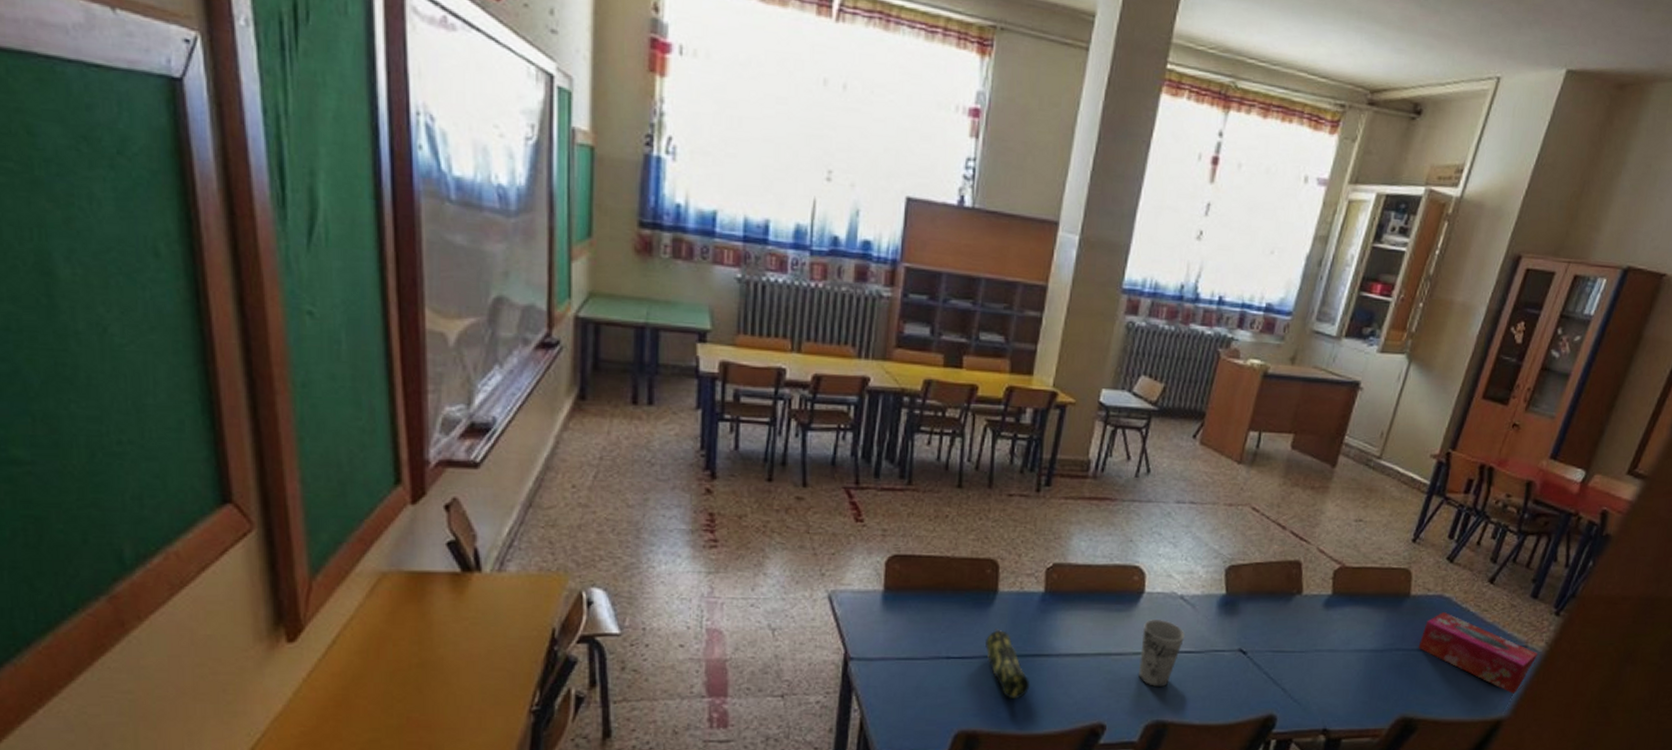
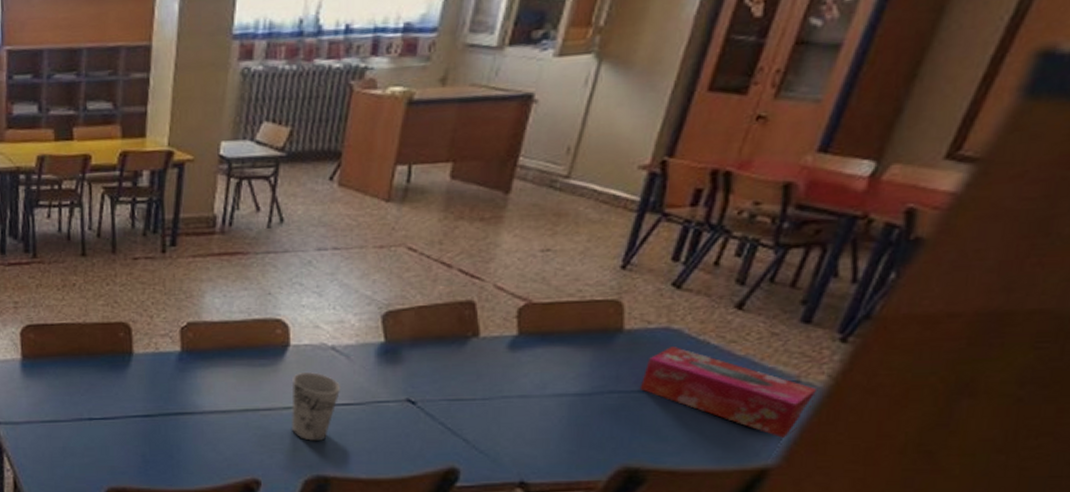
pencil case: present [985,629,1030,700] -> none [126,389,176,457]

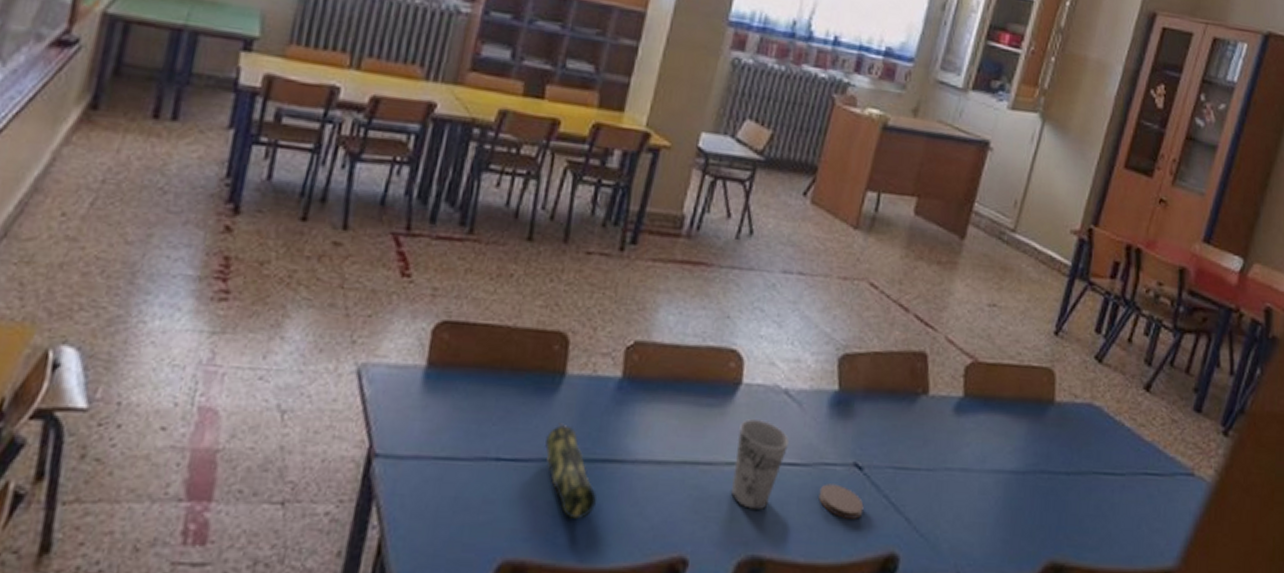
pencil case: none [126,389,176,457] -> present [545,423,597,520]
coaster: none [375,417,420,443] -> present [818,484,864,519]
tissue box: present [639,347,818,438] -> none [1066,425,1208,537]

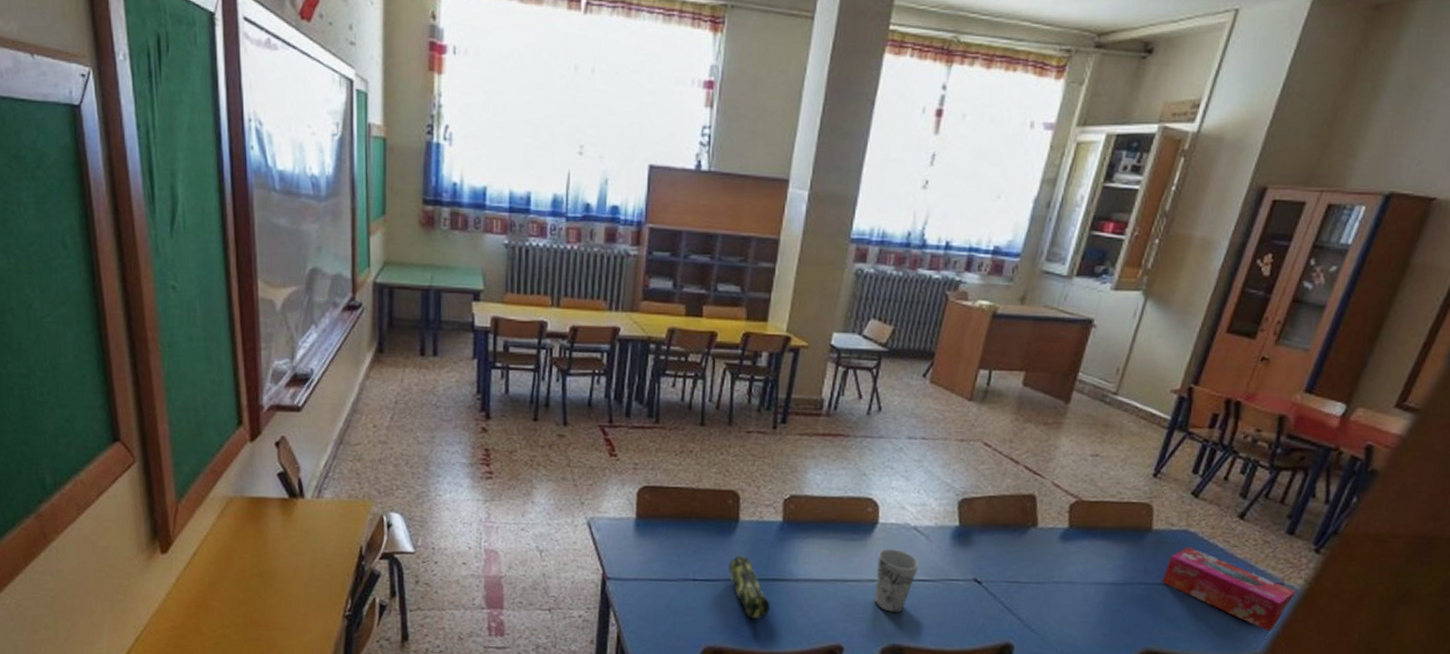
coaster: present [818,484,864,519] -> none [945,594,983,619]
tissue box: none [1066,425,1208,537] -> present [1162,547,1297,631]

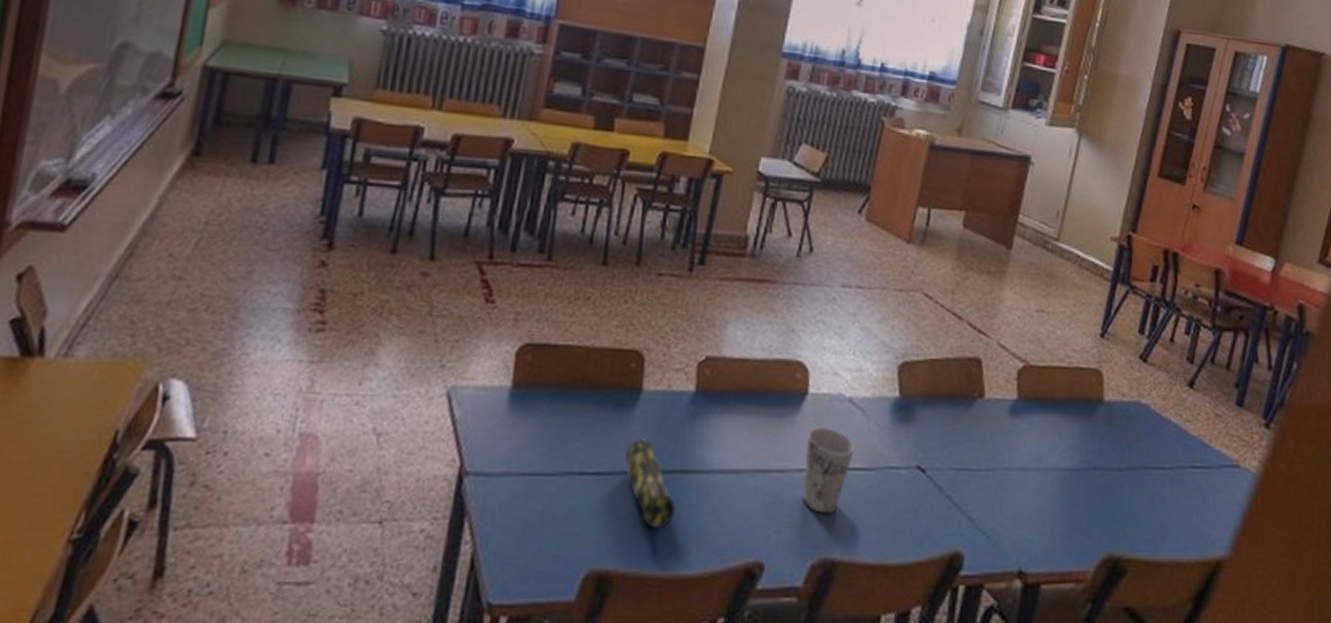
tissue box: present [1162,547,1297,631] -> none [1118,422,1253,526]

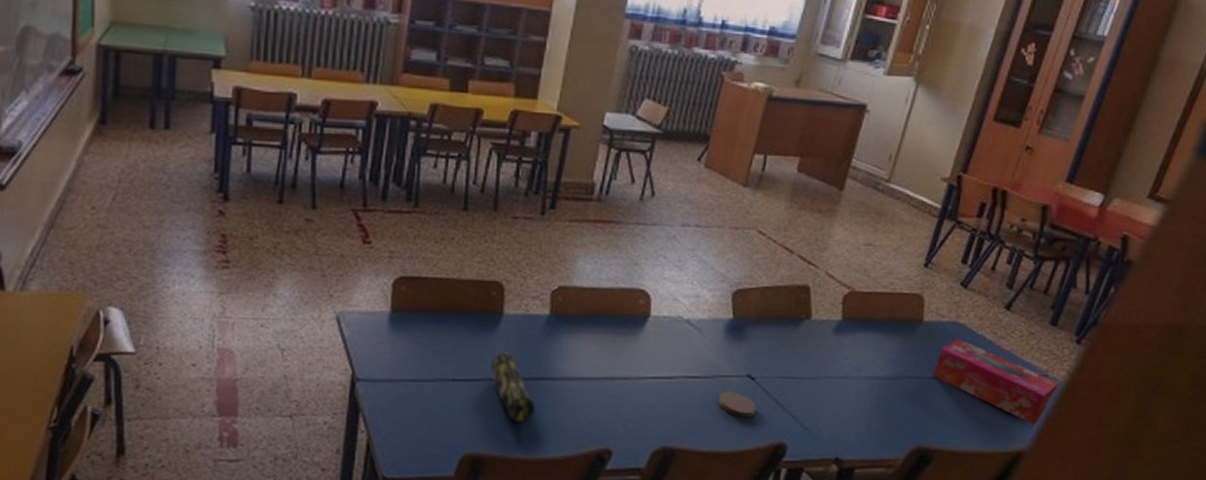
cup: present [802,426,856,515] -> none [645,343,693,413]
coaster: none [885,486,928,520] -> present [718,391,756,418]
tissue box: none [1118,422,1253,526] -> present [932,339,1060,425]

